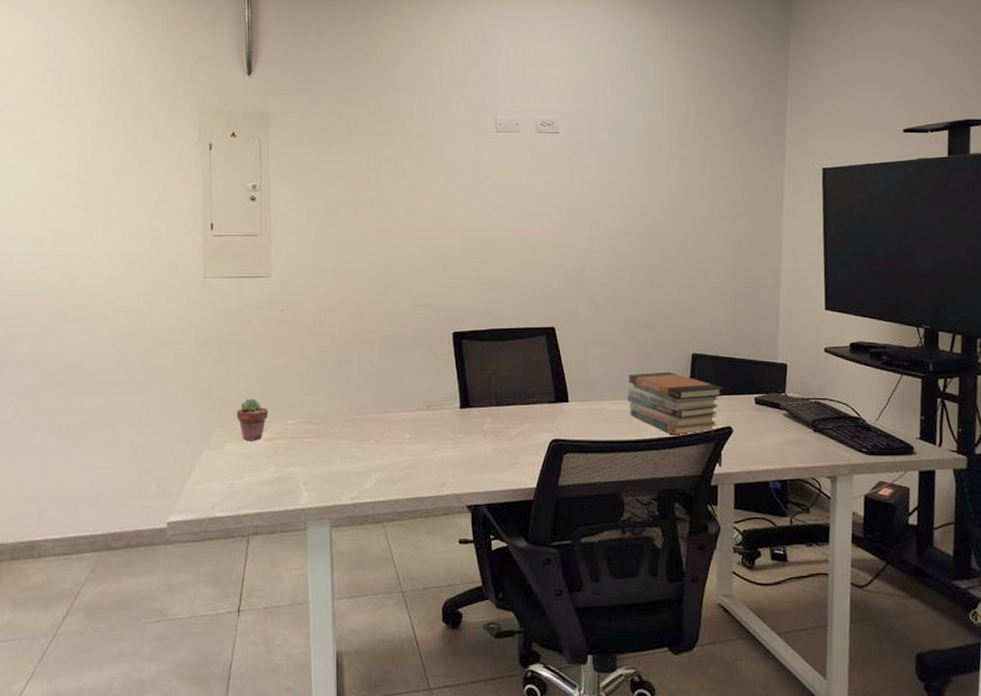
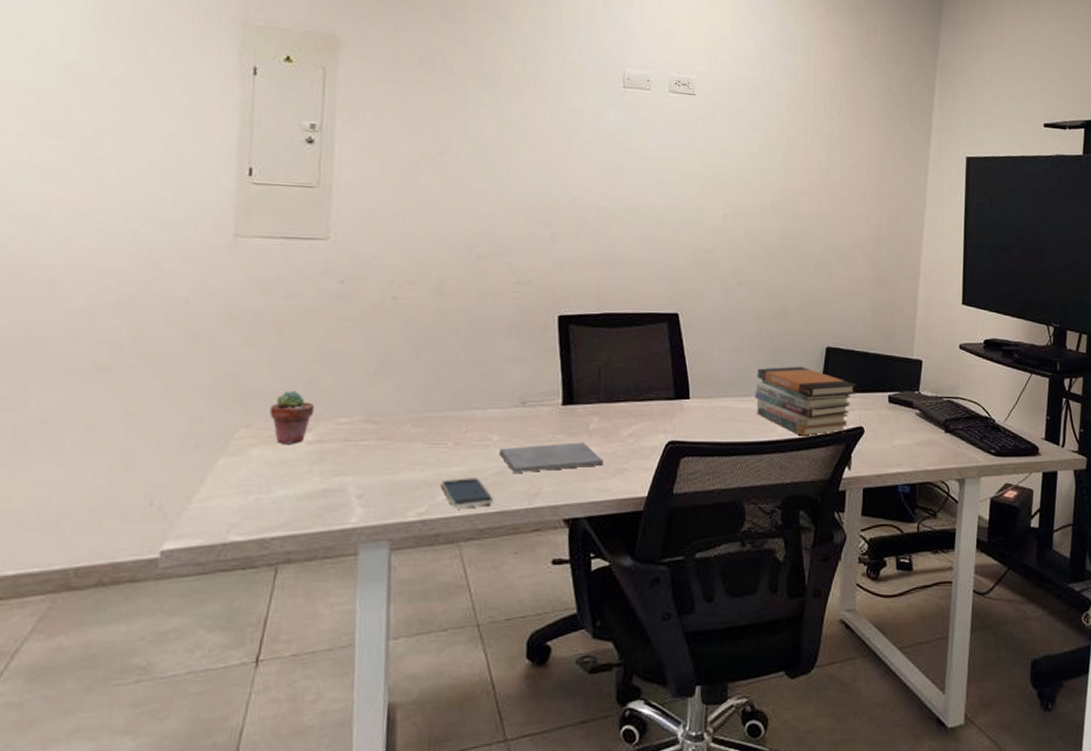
smartphone: none [366,469,409,494] -> present [441,477,494,508]
notepad: none [411,440,497,465] -> present [499,442,603,473]

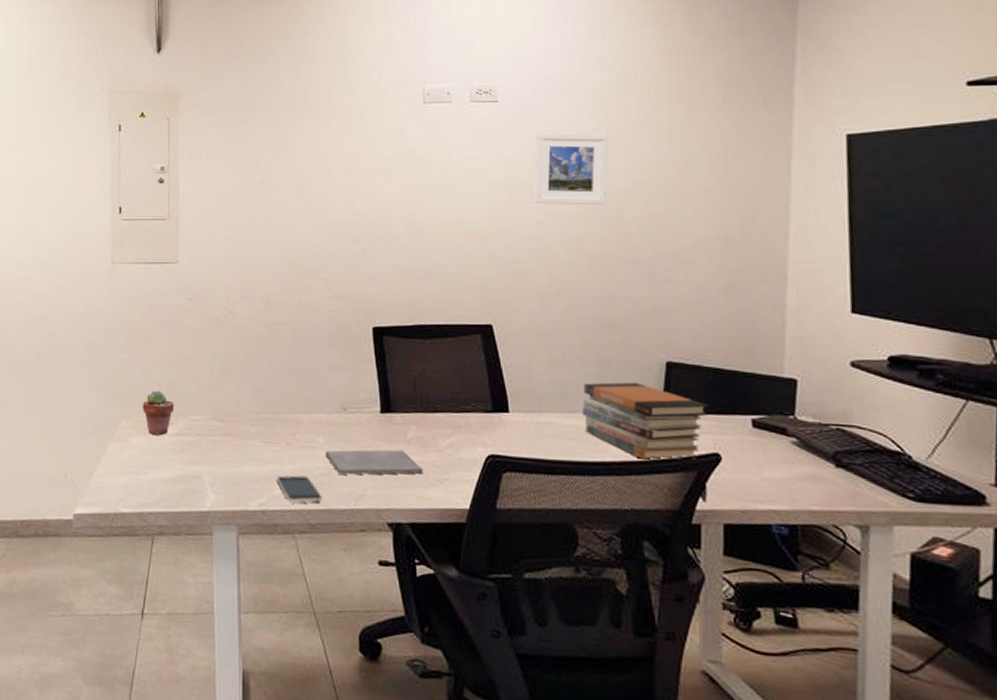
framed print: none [723,129,790,203] -> present [533,132,608,206]

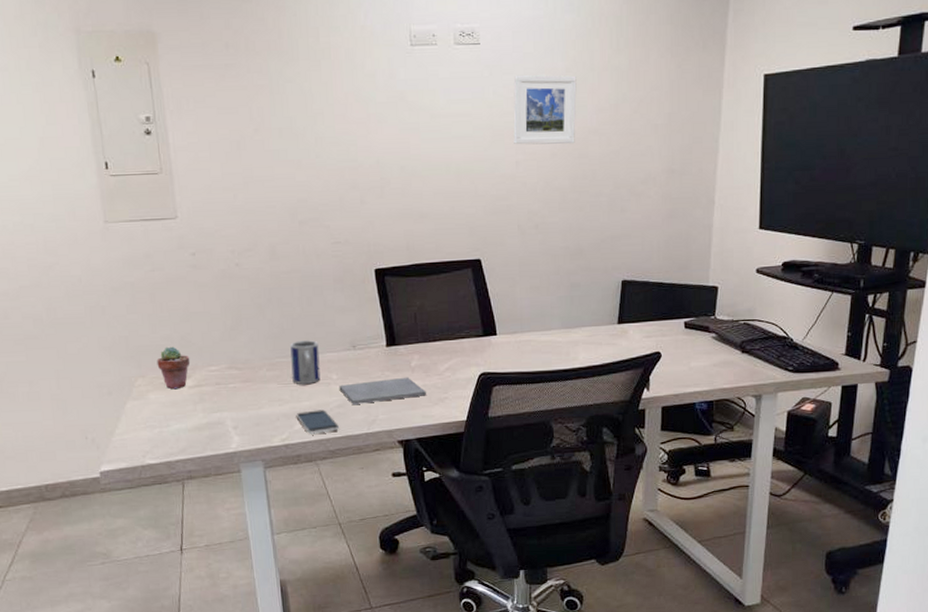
mug: none [276,397,307,446] -> present [290,340,321,384]
book stack: present [582,382,708,460] -> none [556,299,653,363]

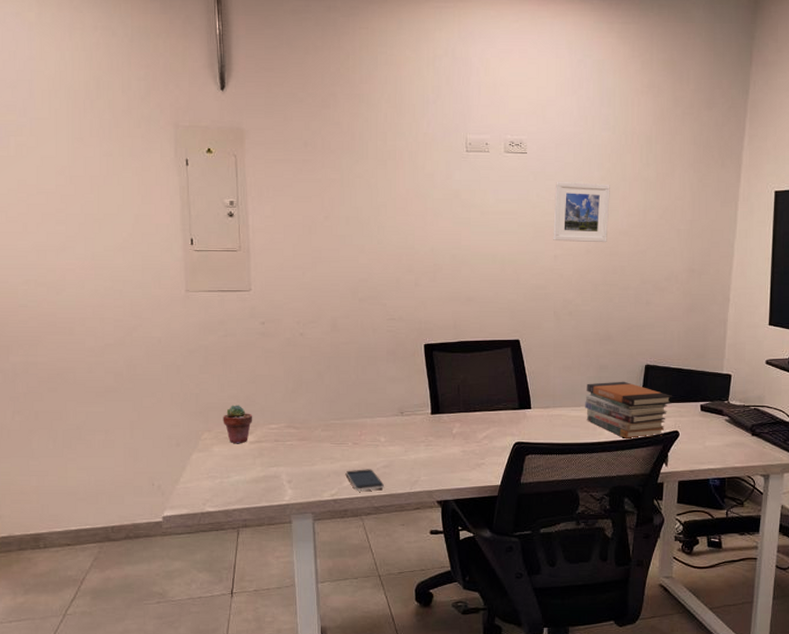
mug: present [290,340,321,384] -> none [344,405,370,445]
notepad: present [339,377,426,404] -> none [386,442,465,465]
book stack: none [556,299,653,363] -> present [585,381,672,438]

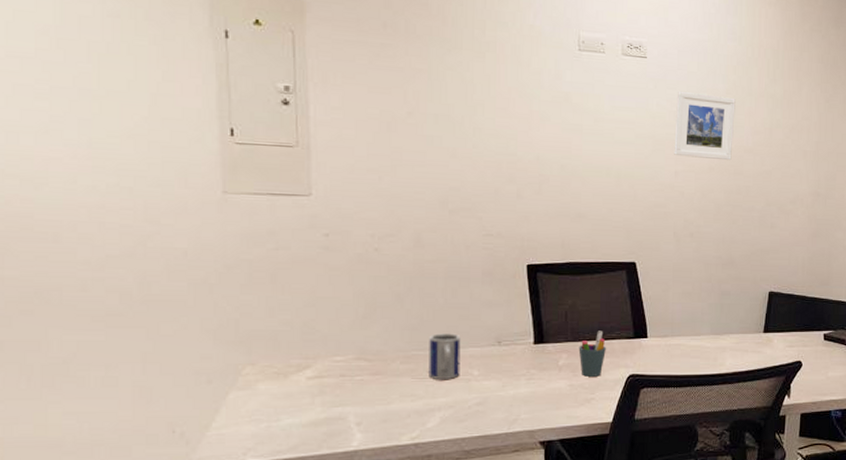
potted succulent: present [223,405,253,444] -> none [271,332,312,380]
mug: none [344,405,370,445] -> present [429,333,461,379]
smartphone: present [345,469,385,491] -> none [429,407,478,433]
pen holder: none [470,402,494,444] -> present [578,331,606,377]
book stack: present [585,381,672,438] -> none [705,308,796,369]

